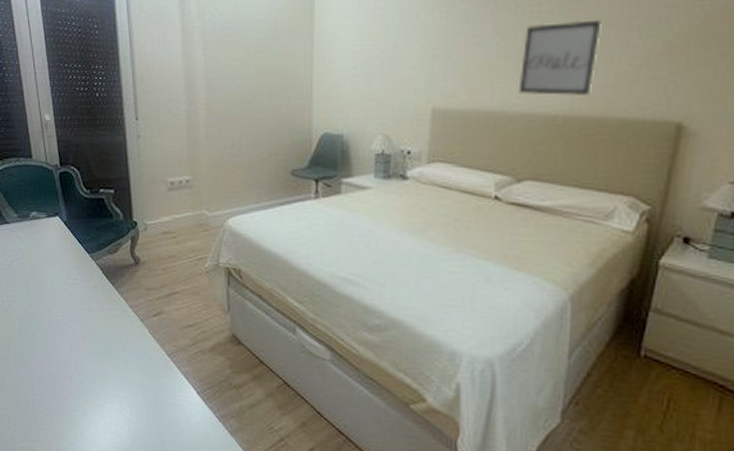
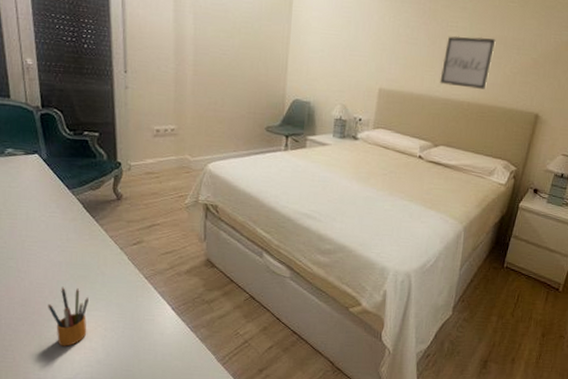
pencil box: none [74,361,113,430] -> present [48,286,89,347]

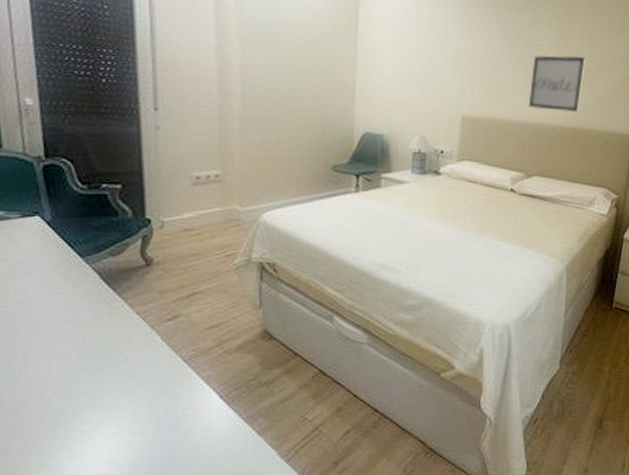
pencil box: present [48,286,89,347] -> none [51,383,108,462]

